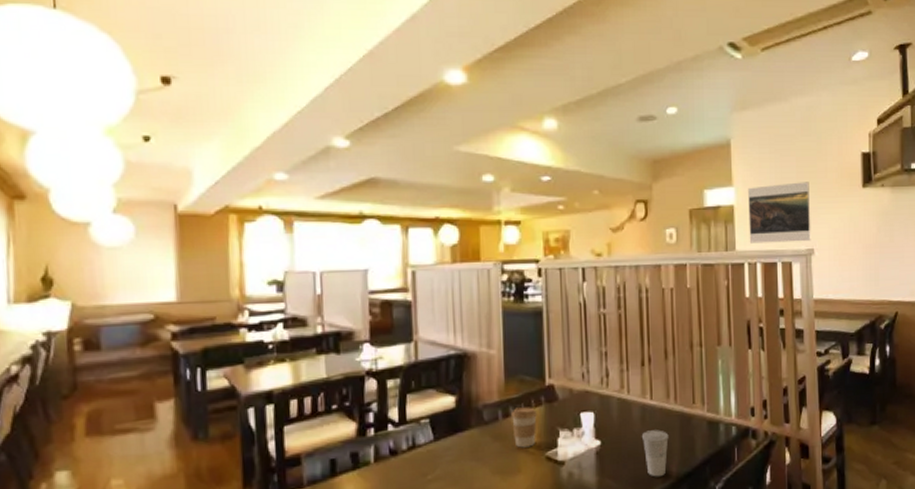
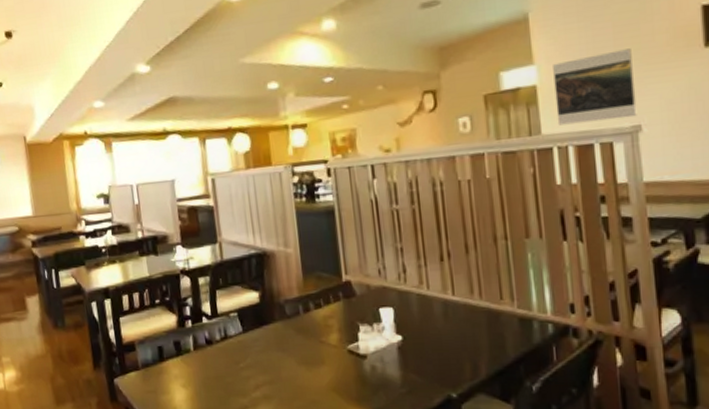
coffee cup: present [512,407,537,448] -> none [312,302,337,341]
cup: present [641,430,669,477] -> none [444,326,476,374]

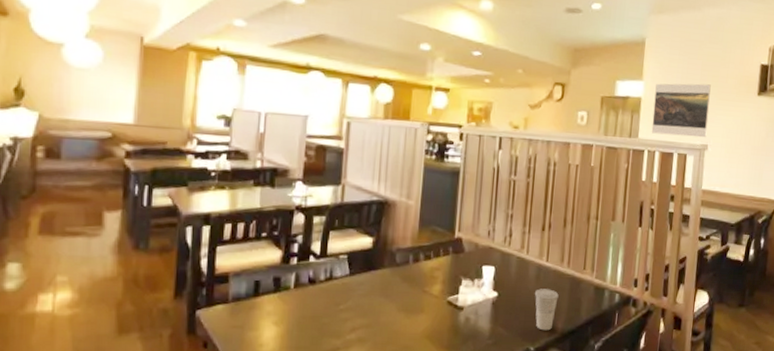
cup: none [444,326,476,374] -> present [534,289,559,331]

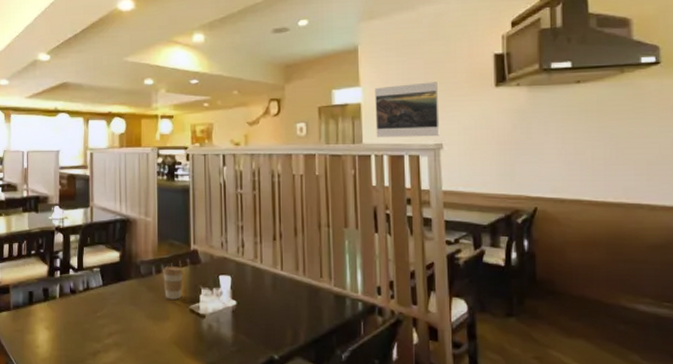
coffee cup: none [420,254,444,291] -> present [163,266,183,300]
cup: present [534,289,559,331] -> none [272,297,298,339]

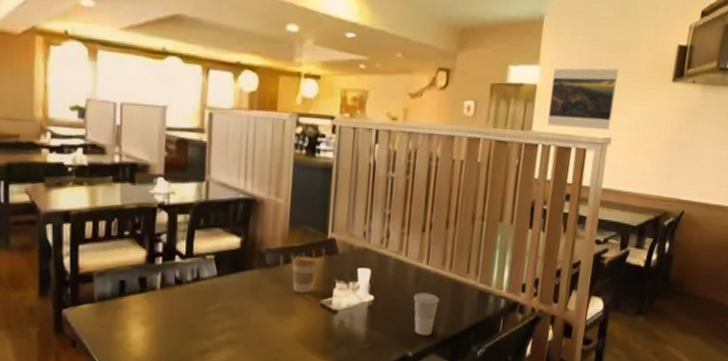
cup: none [272,297,298,339] -> present [413,293,440,336]

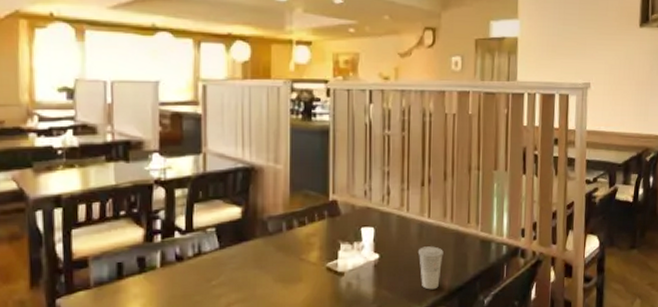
coffee cup: present [292,256,317,293] -> none [295,220,320,259]
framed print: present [547,68,618,131] -> none [530,18,590,76]

